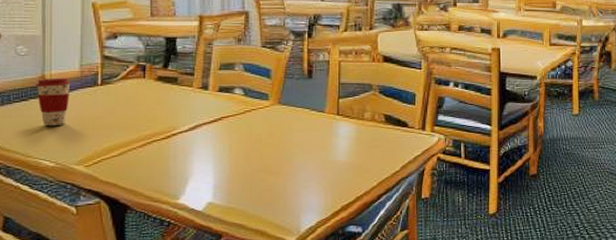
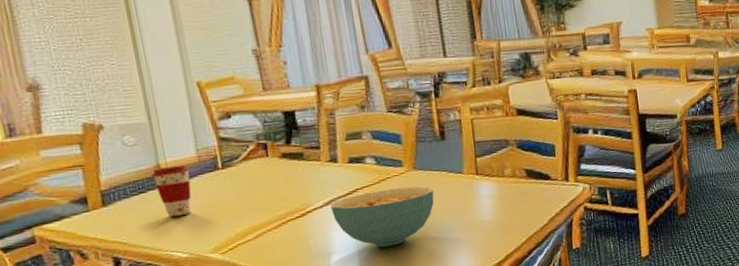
cereal bowl: none [195,121,294,177] -> present [330,186,435,248]

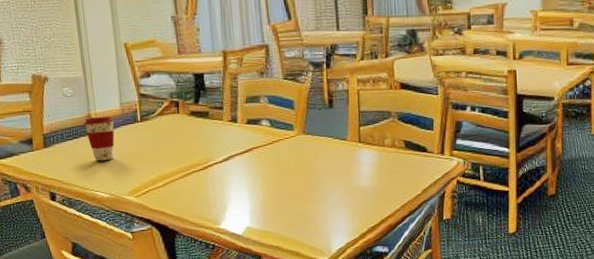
cereal bowl: present [330,186,435,248] -> none [228,149,320,203]

